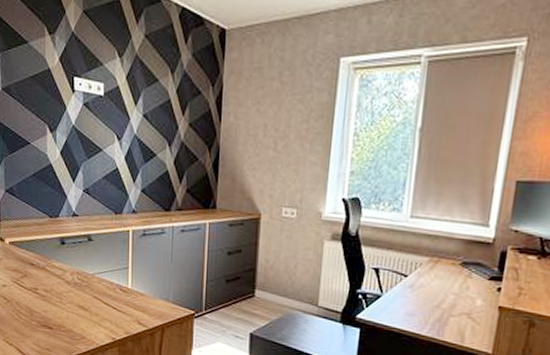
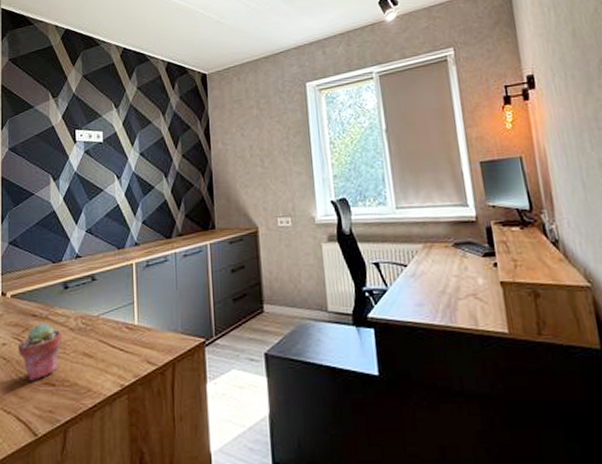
potted succulent: none [17,272,58,322] -> present [17,322,62,381]

